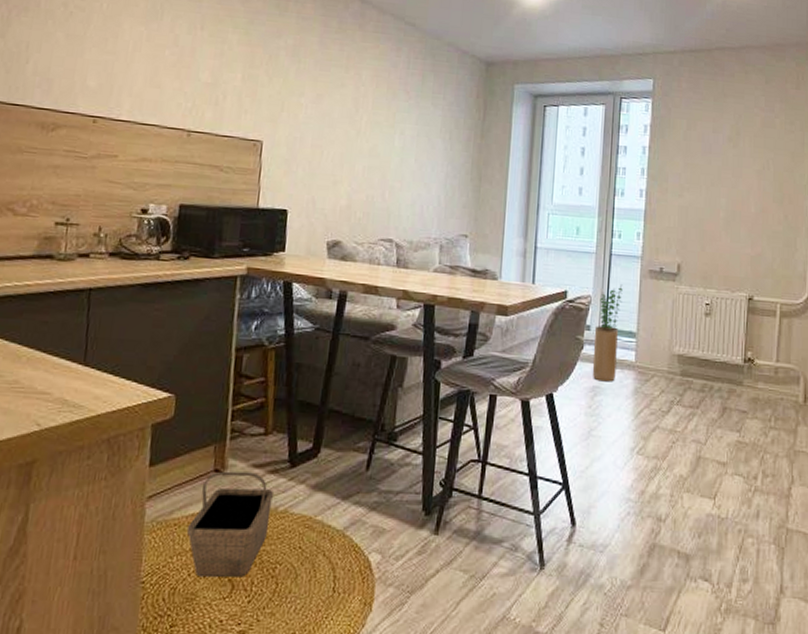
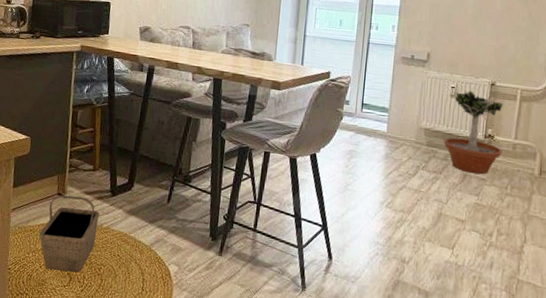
vase: present [592,284,623,382] -> none [349,68,378,148]
potted tree: none [699,305,764,406] -> present [443,90,503,175]

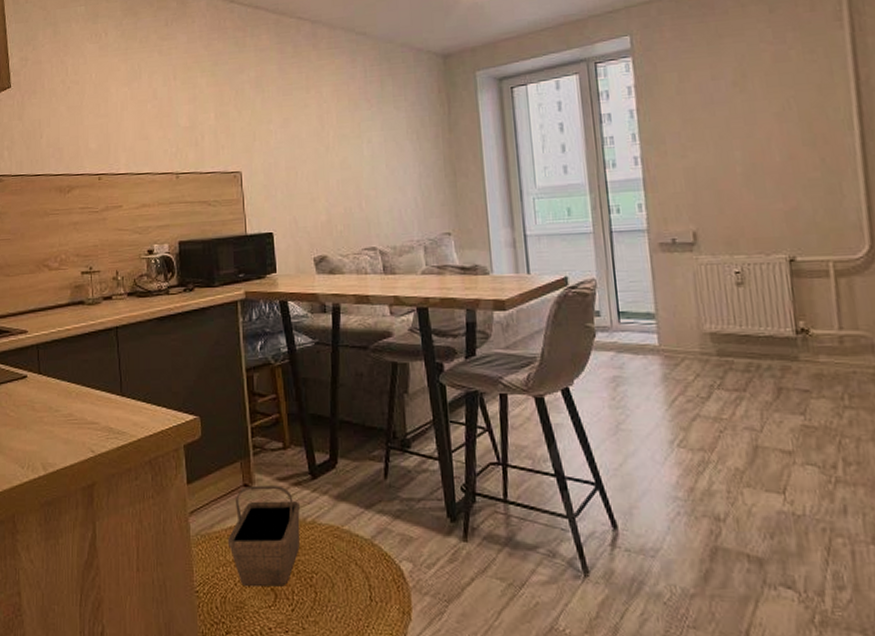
potted tree: present [443,90,503,175] -> none [739,266,826,385]

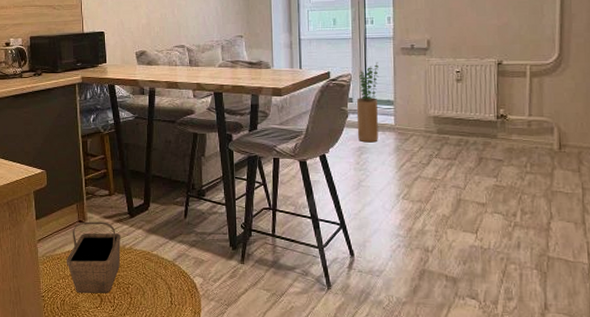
vase: none [606,262,639,370] -> present [356,62,379,143]

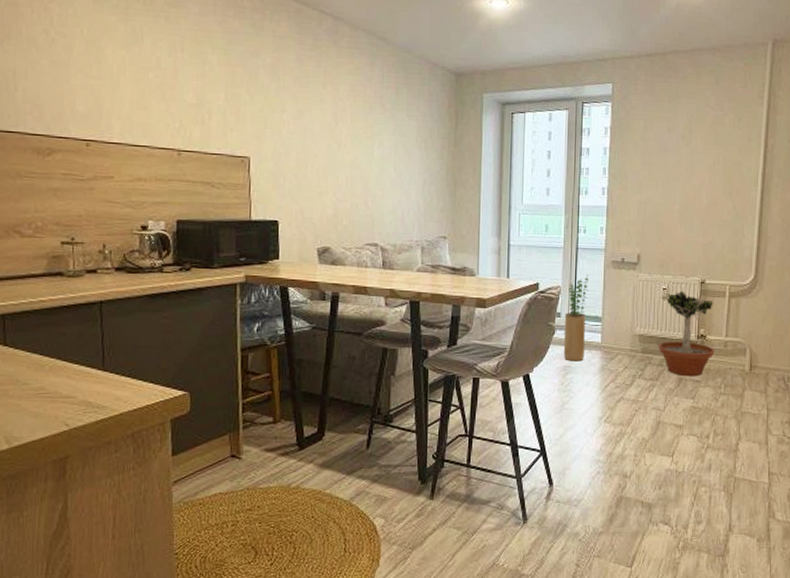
basket: present [66,221,122,294] -> none [211,456,287,546]
potted tree: none [454,68,517,156] -> present [658,287,715,377]

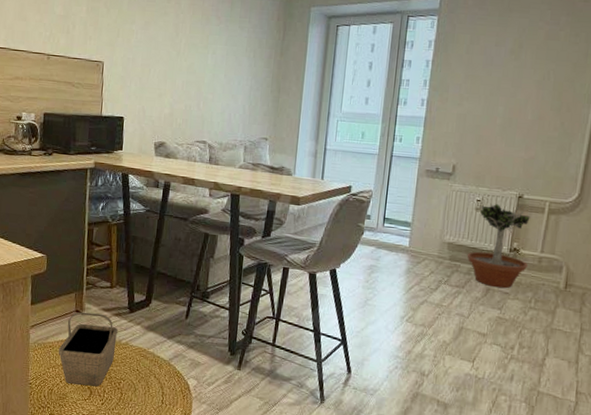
basket: none [211,456,287,546] -> present [58,311,119,387]
vase: present [563,275,589,362] -> none [370,181,401,263]

